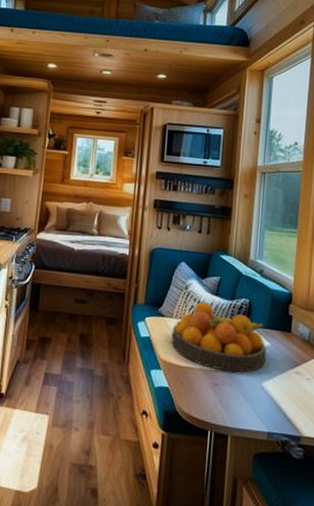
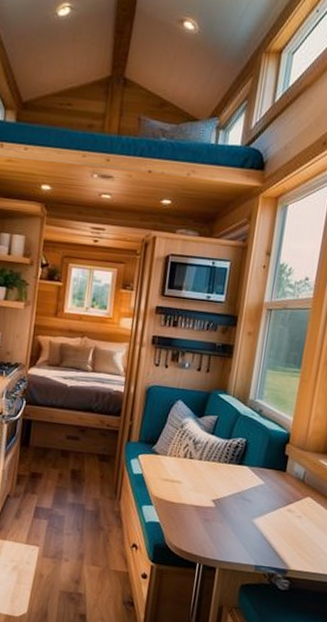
fruit bowl: present [171,302,267,373] -> none [164,440,260,510]

